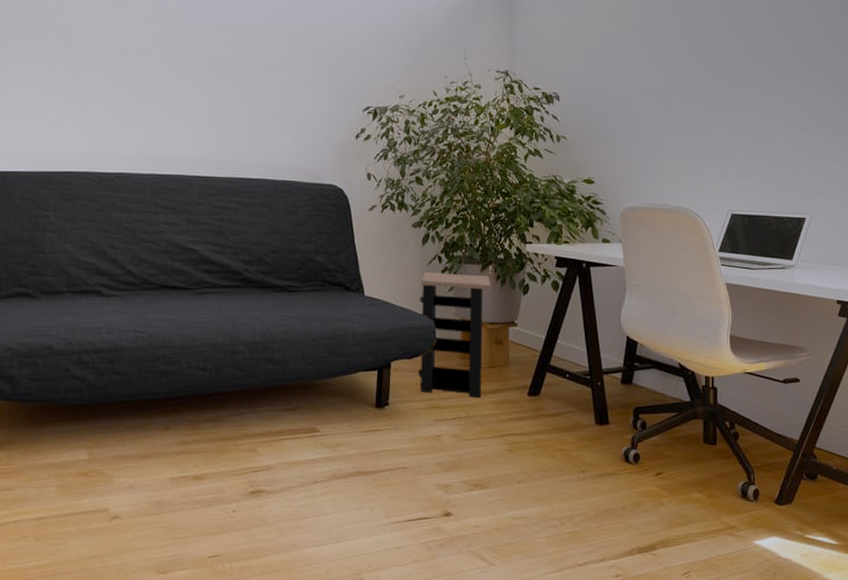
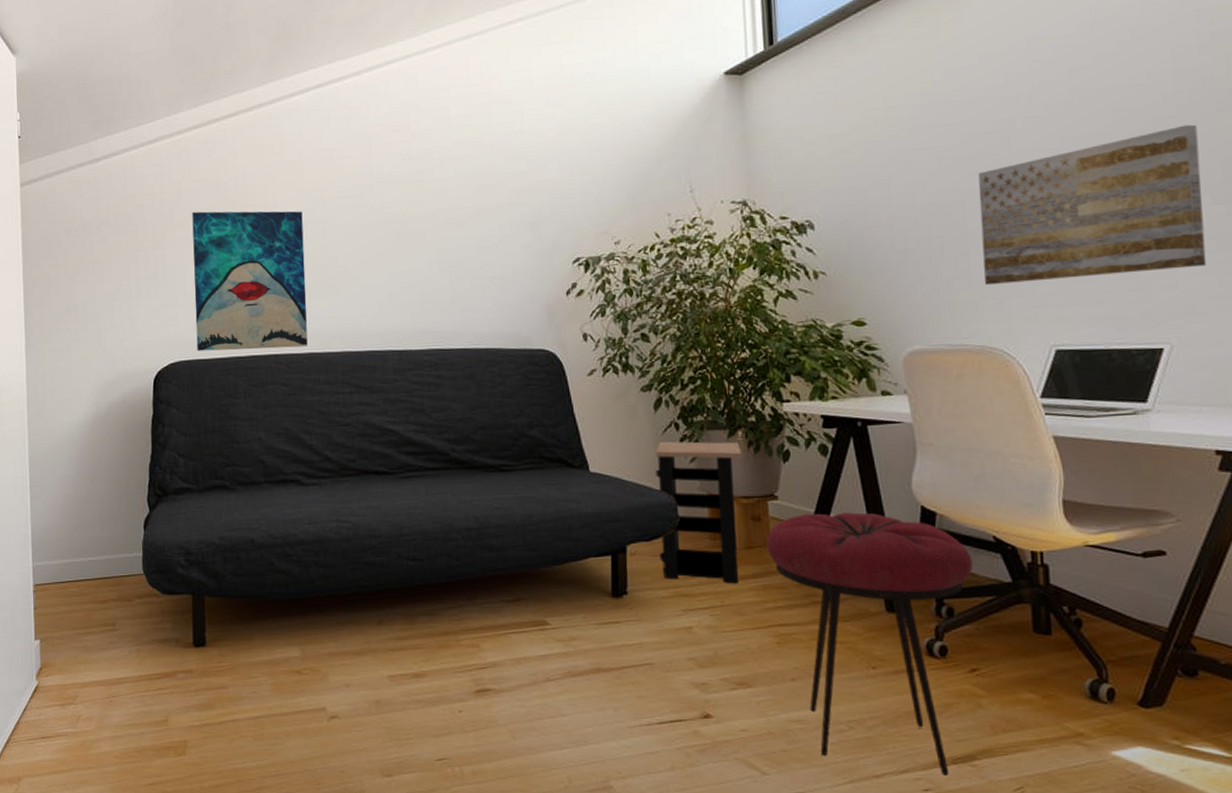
wall art: none [11,32,125,167] -> present [192,211,308,351]
stool: none [505,339,662,563] -> present [766,512,973,776]
wall art: none [683,45,838,159] -> present [978,124,1207,286]

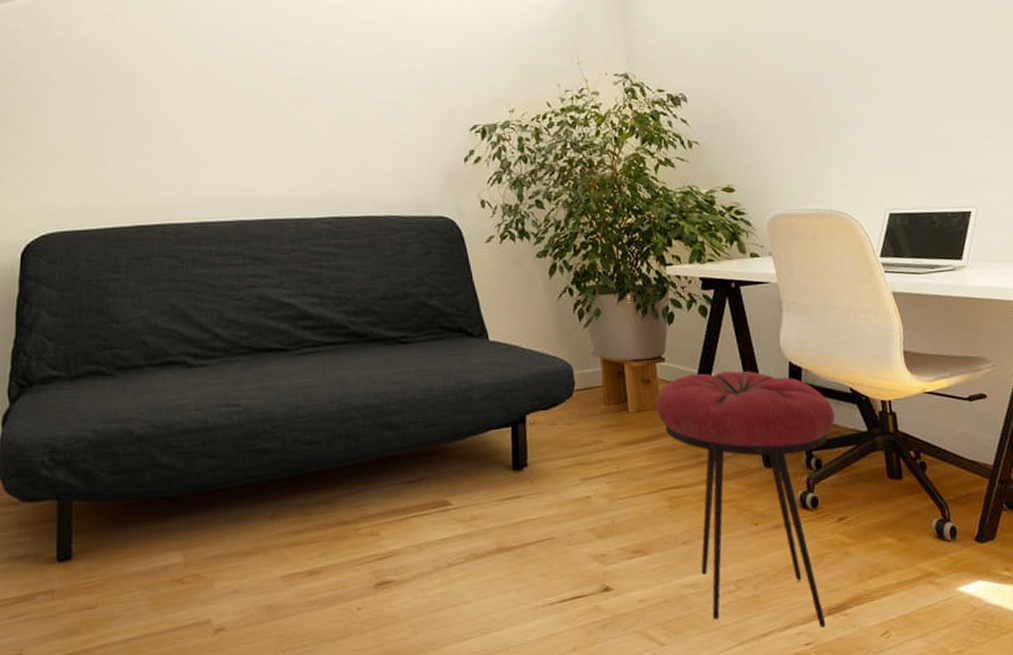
wall art: present [192,211,308,351] -> none [72,70,199,222]
side table: present [654,441,743,584] -> none [551,306,632,449]
wall art: present [978,124,1207,286] -> none [819,19,997,155]

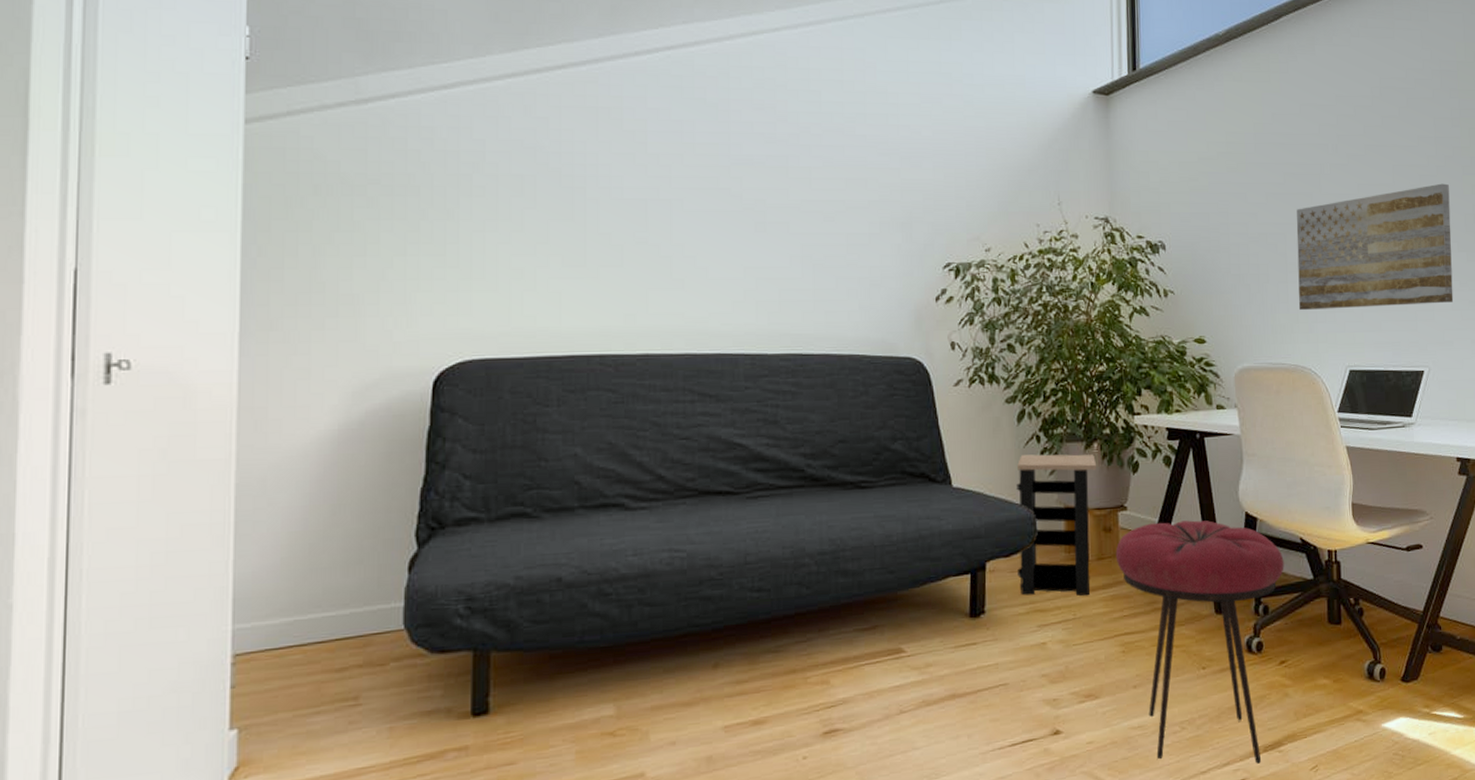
side table: none [551,306,632,449] -> present [1015,454,1097,596]
wall art: none [819,19,997,155] -> present [1296,183,1454,311]

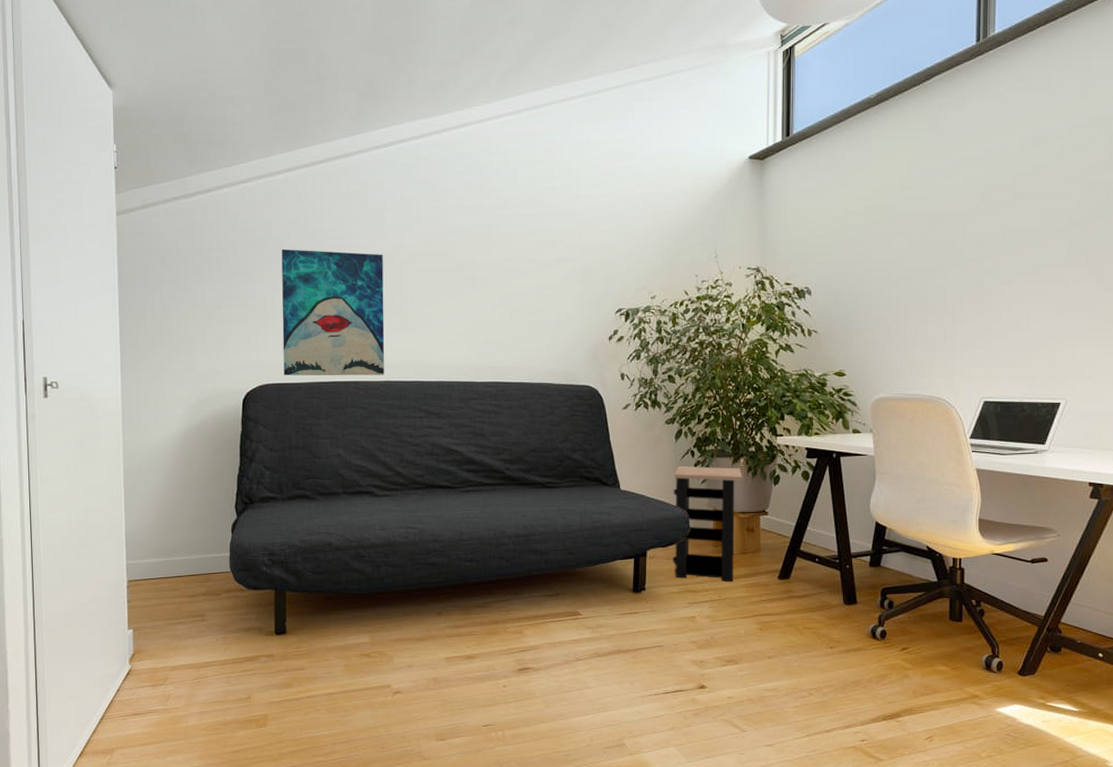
wall art: none [496,178,644,348] -> present [281,249,385,376]
stool: present [1115,520,1284,764] -> none [756,526,910,729]
wall art: present [1296,183,1454,311] -> none [936,227,1100,348]

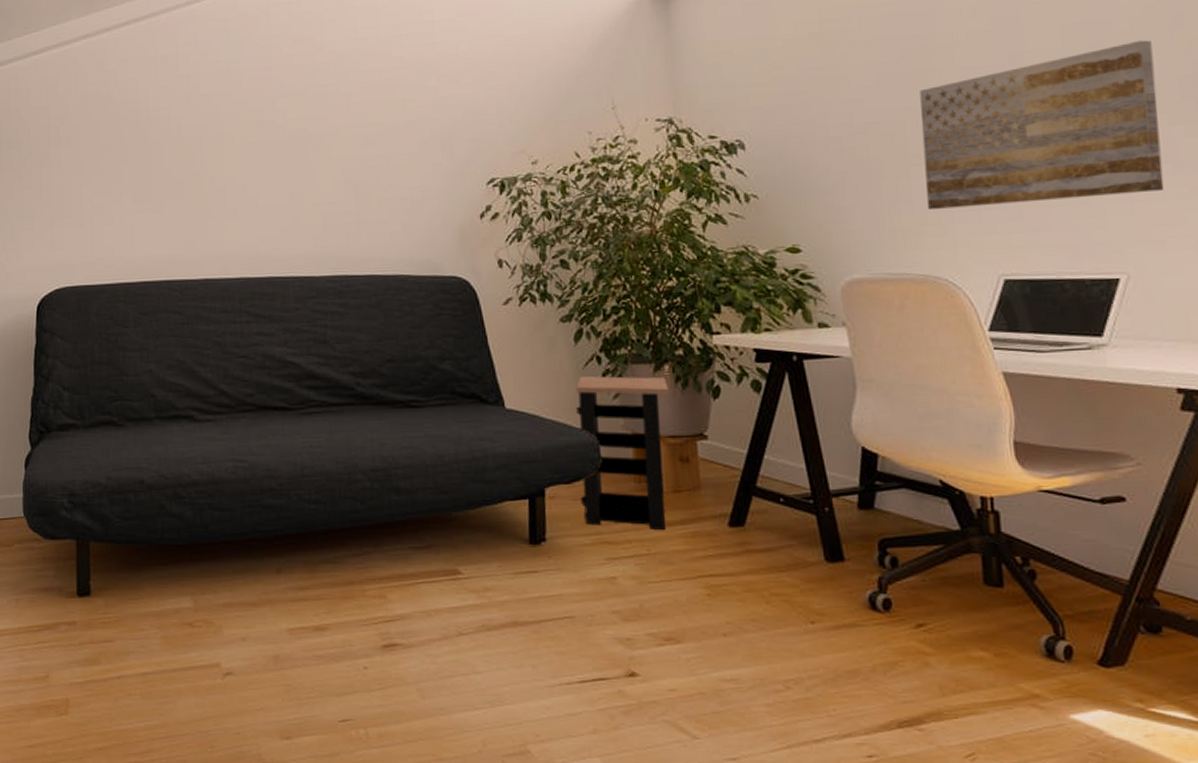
wall art: present [281,249,385,376] -> none [80,126,203,277]
wall art: none [936,227,1100,348] -> present [920,40,1165,210]

